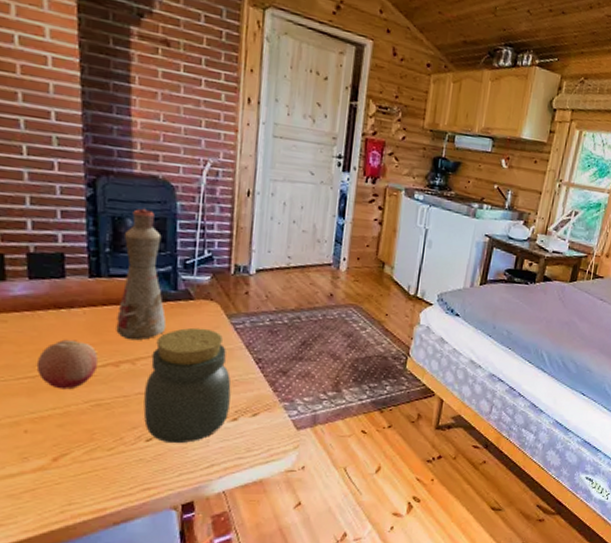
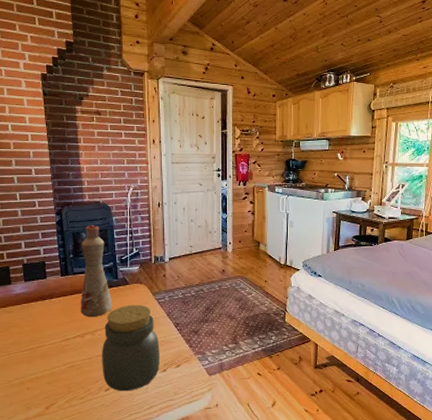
fruit: present [36,339,99,390] -> none [32,321,71,357]

